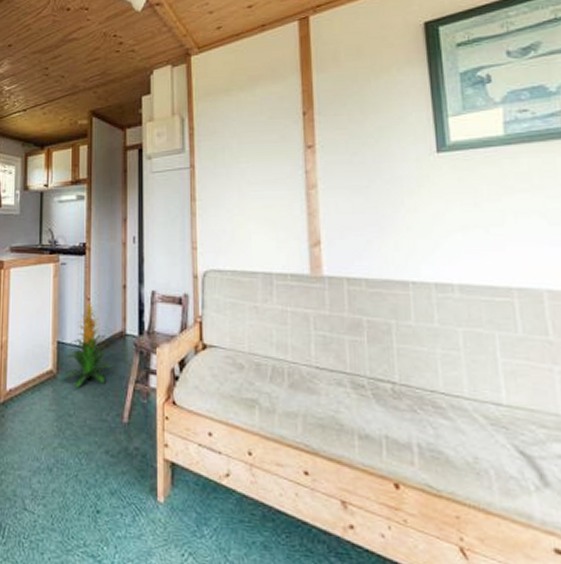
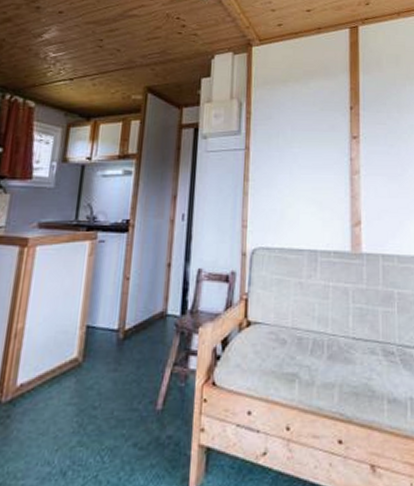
indoor plant: present [62,302,113,387] -> none [88,282,150,375]

